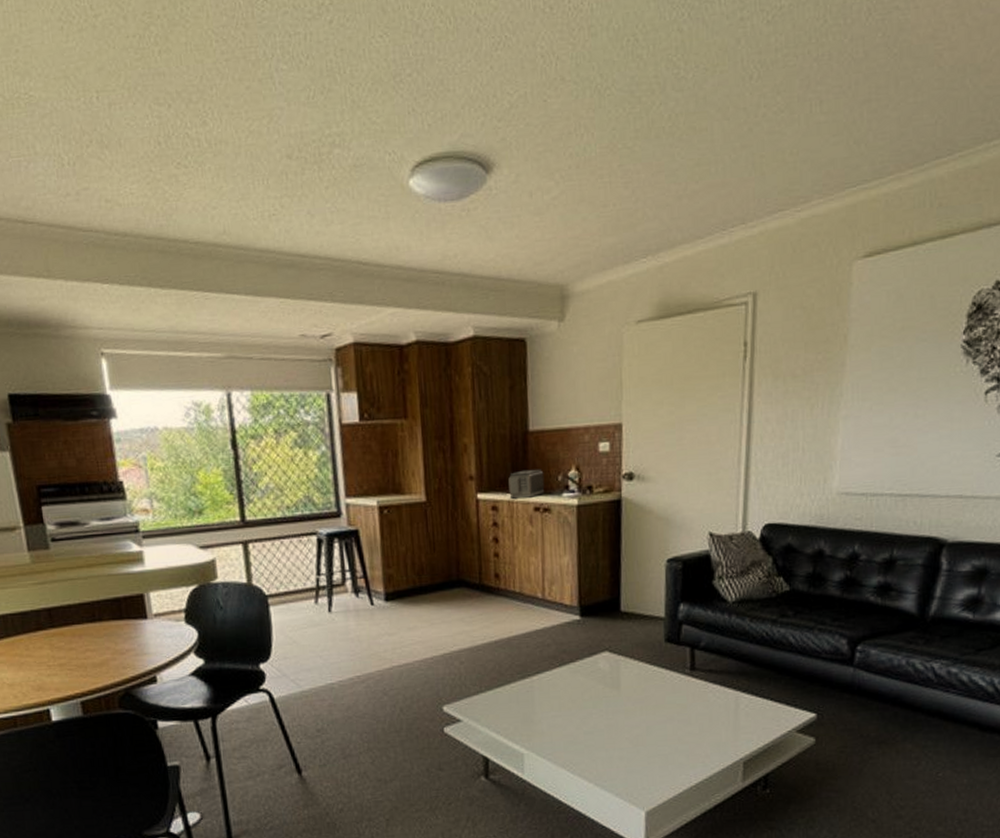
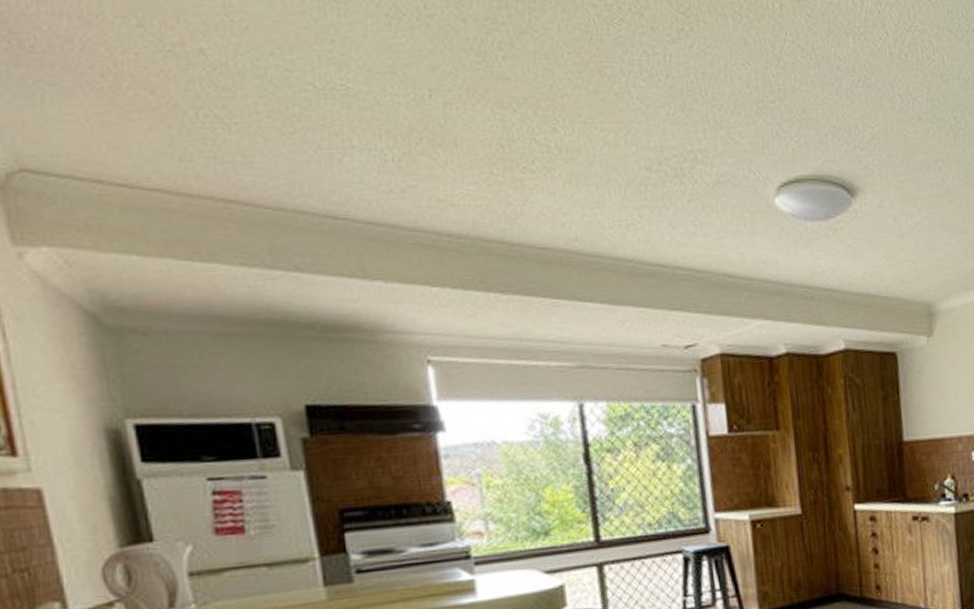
toaster: present [508,468,545,500] -> none [885,478,923,510]

